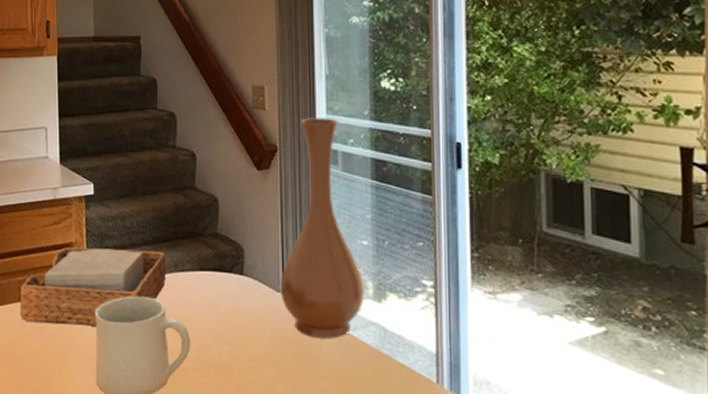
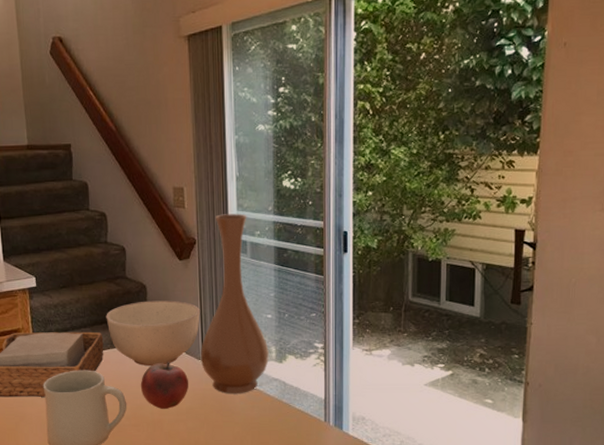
bowl: none [170,217,282,297] -> present [106,300,201,367]
fruit: none [207,292,265,352] -> present [140,362,188,409]

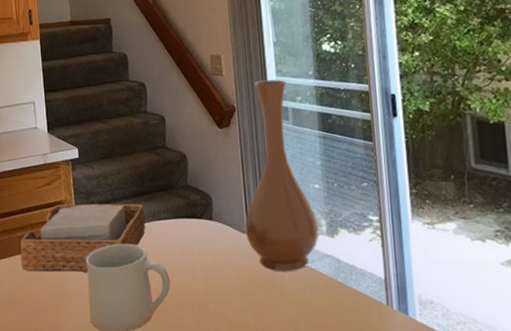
bowl: present [106,300,201,367] -> none [147,170,244,241]
fruit: present [140,362,188,409] -> none [183,236,234,287]

